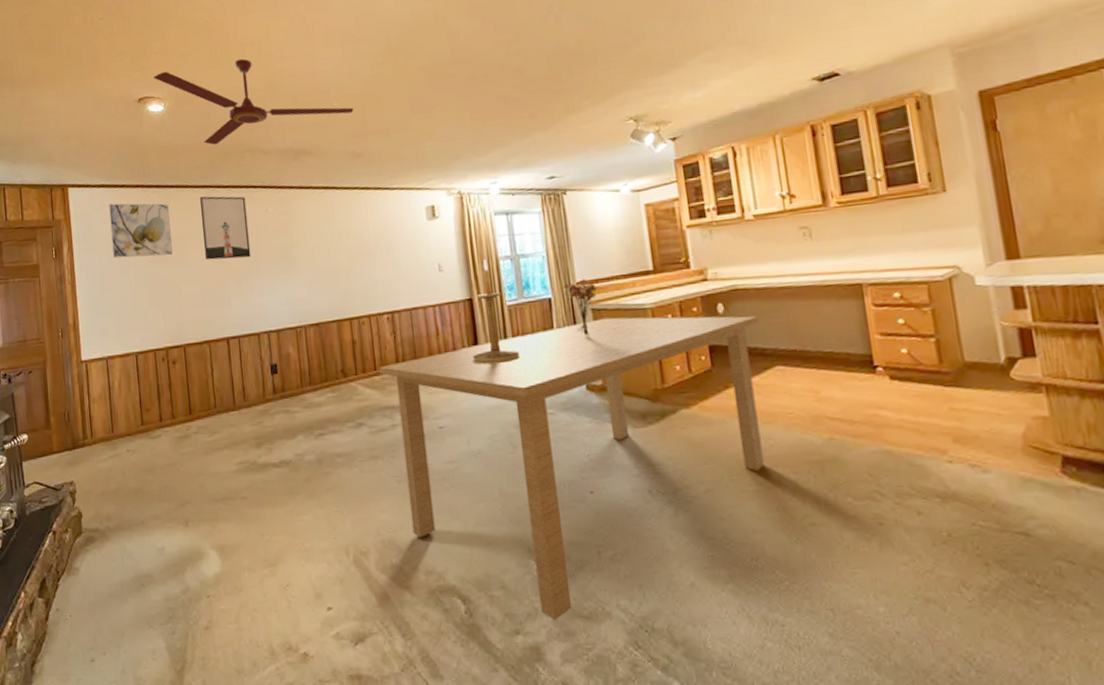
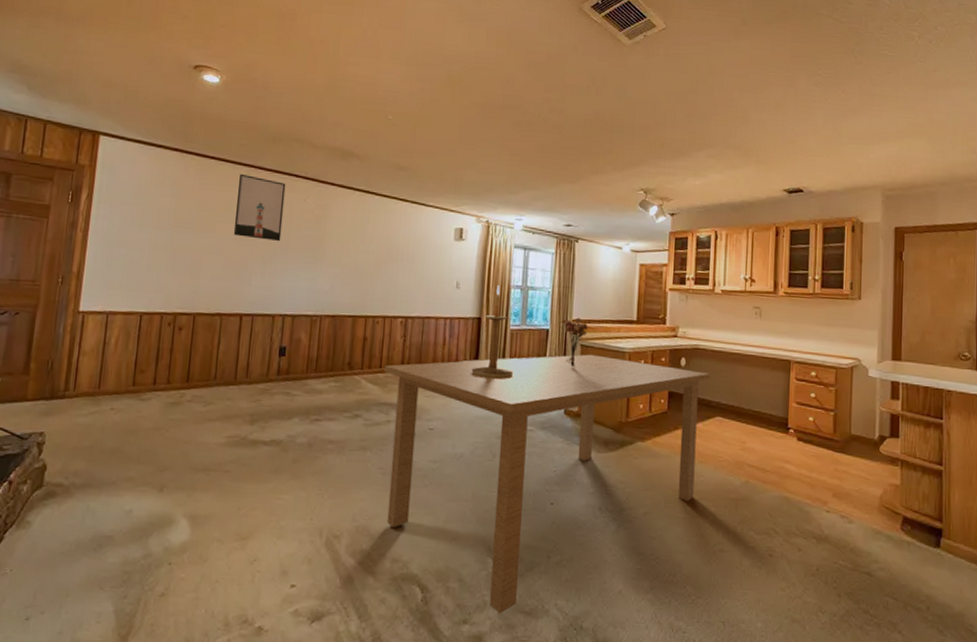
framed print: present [109,203,173,259] -> none [136,161,206,224]
ceiling fan: present [152,58,354,145] -> none [214,46,407,129]

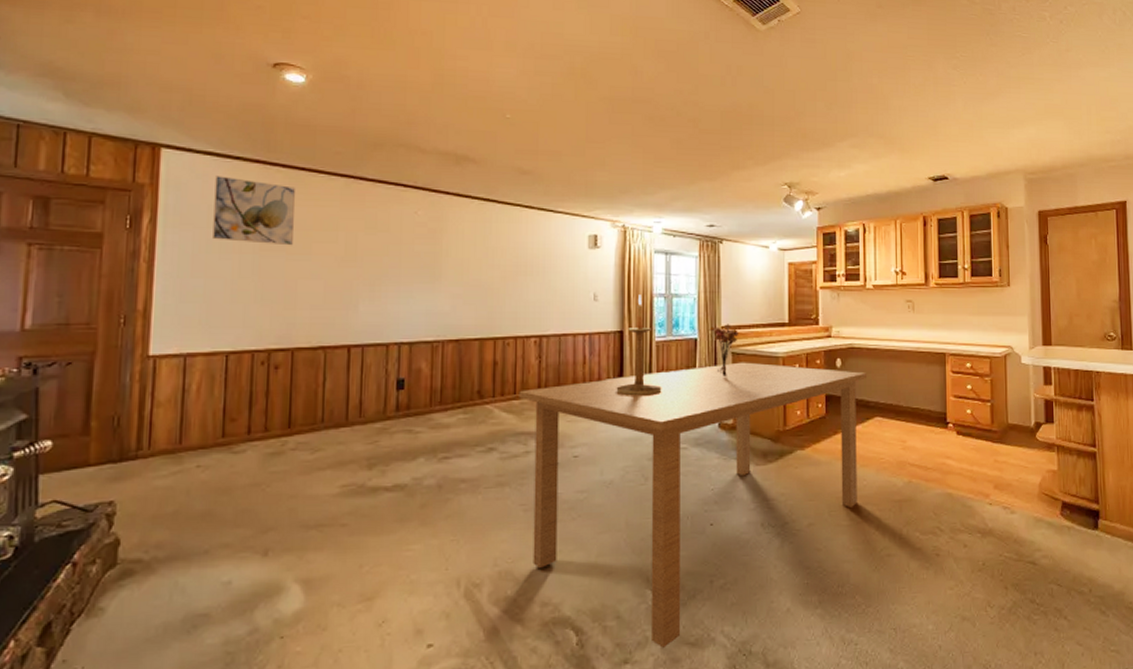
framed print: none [136,161,206,224] -> present [213,176,296,246]
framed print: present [233,173,286,242] -> none [333,185,393,261]

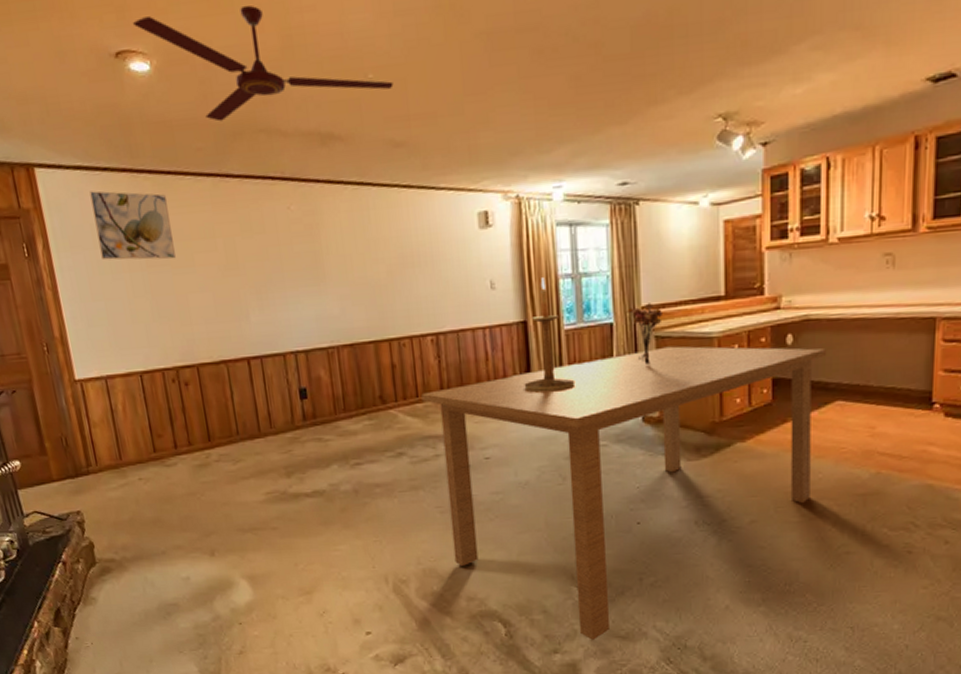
ceiling fan: none [296,40,527,133] -> present [132,4,394,122]

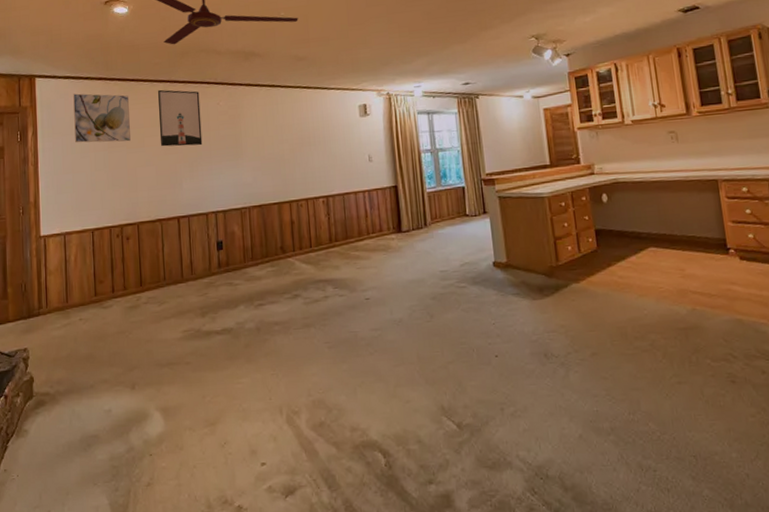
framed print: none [205,186,272,267] -> present [157,89,203,147]
dining table: present [421,346,826,640] -> none [314,204,640,470]
candlestick: present [524,278,576,392] -> none [396,152,438,242]
bouquet: present [627,303,662,366] -> none [475,171,503,220]

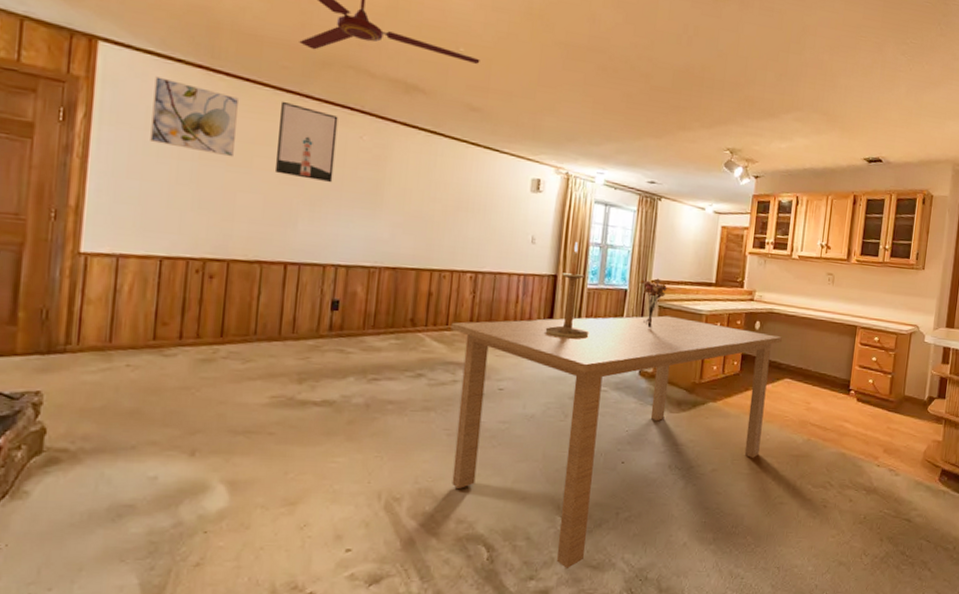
dining table: none [314,204,640,470] -> present [451,315,782,568]
candlestick: none [396,152,438,242] -> present [545,242,589,339]
bouquet: none [475,171,503,220] -> present [639,278,667,329]

